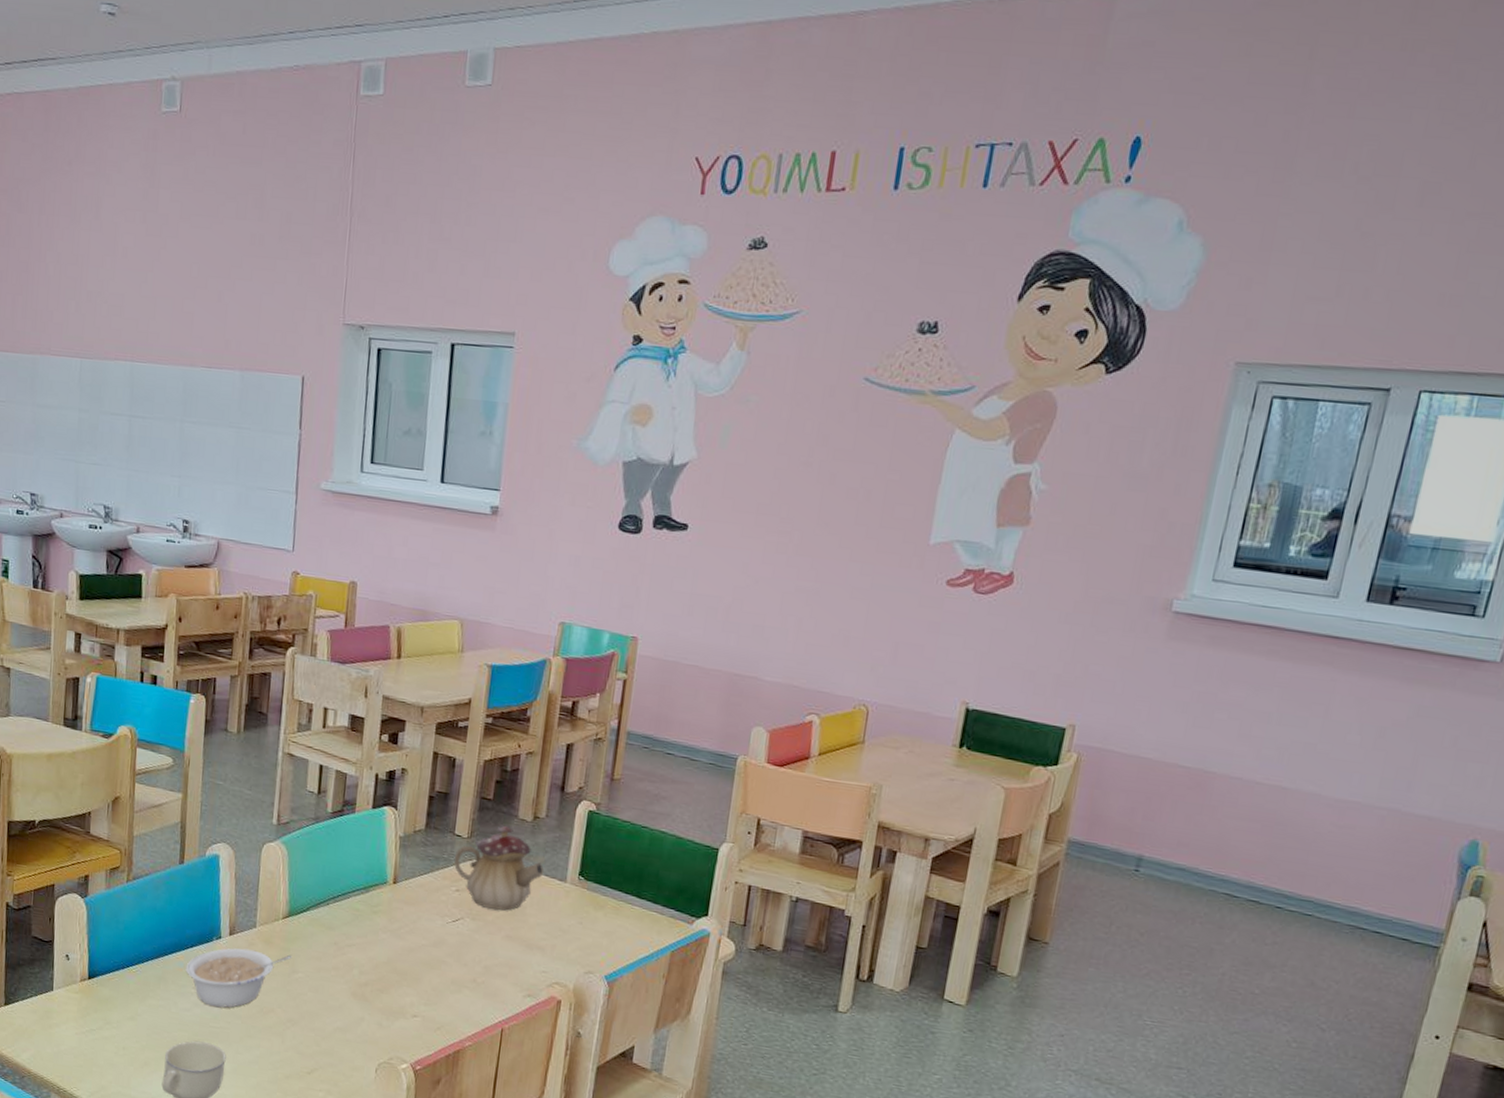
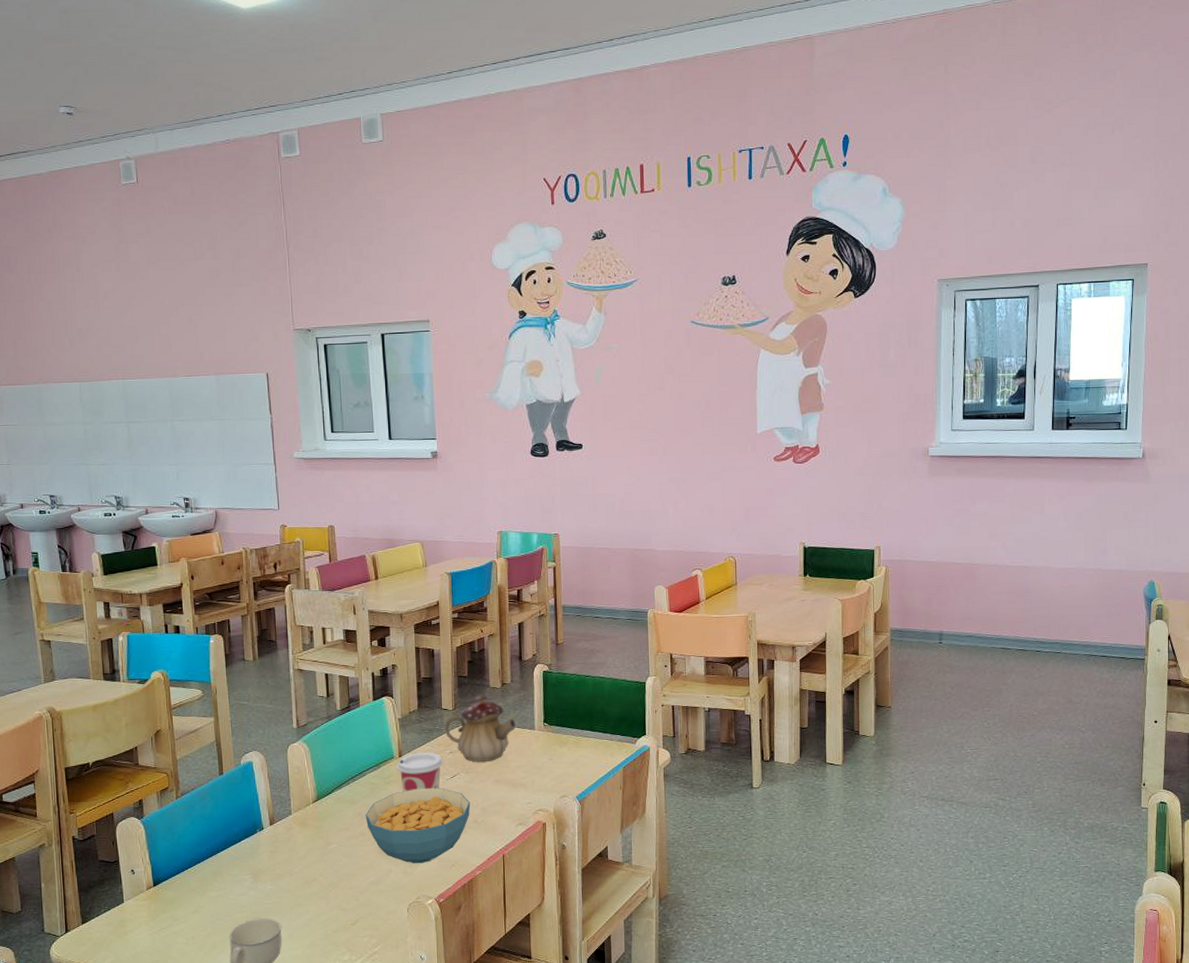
legume: present [185,948,292,1008] -> none [237,831,325,887]
cereal bowl: none [342,926,472,1019] -> present [365,788,471,864]
cup: none [388,882,446,933] -> present [396,752,443,792]

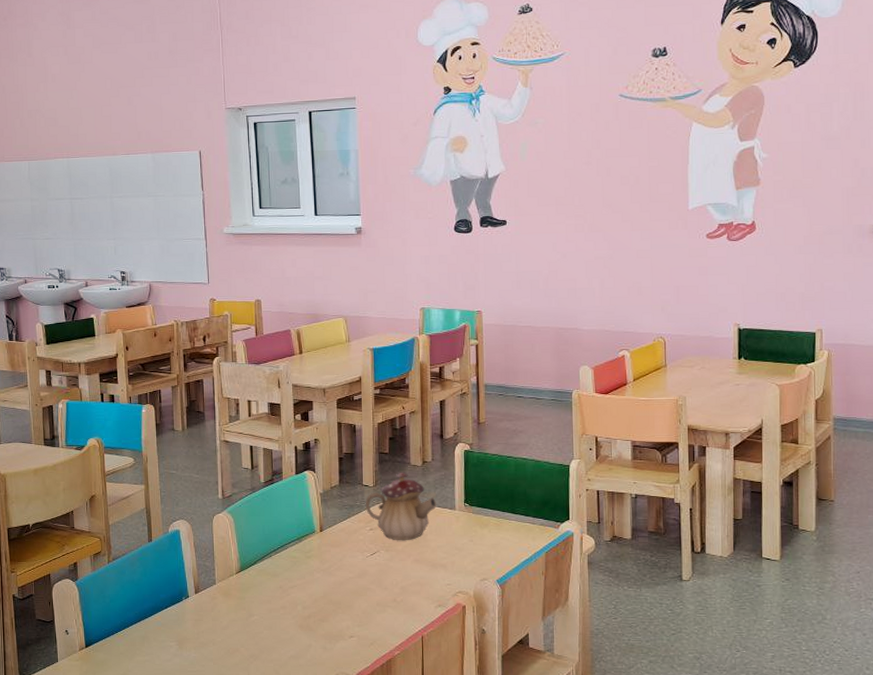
cereal bowl: present [365,788,471,864] -> none [286,564,390,640]
cup: present [396,752,443,792] -> none [317,527,364,567]

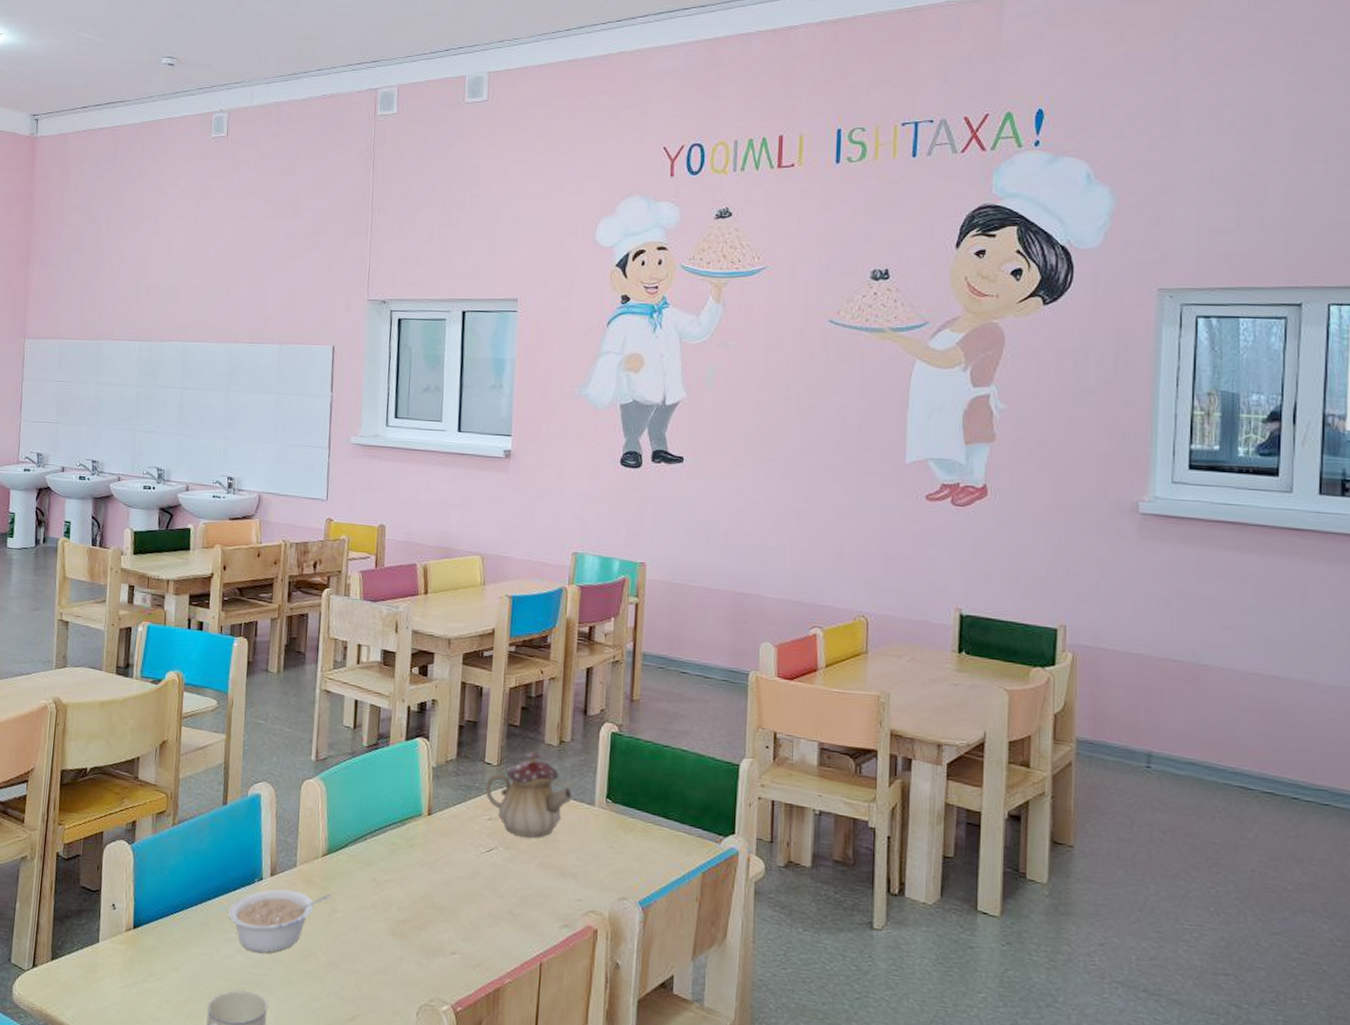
legume: none [163,602,248,655] -> present [228,889,332,953]

